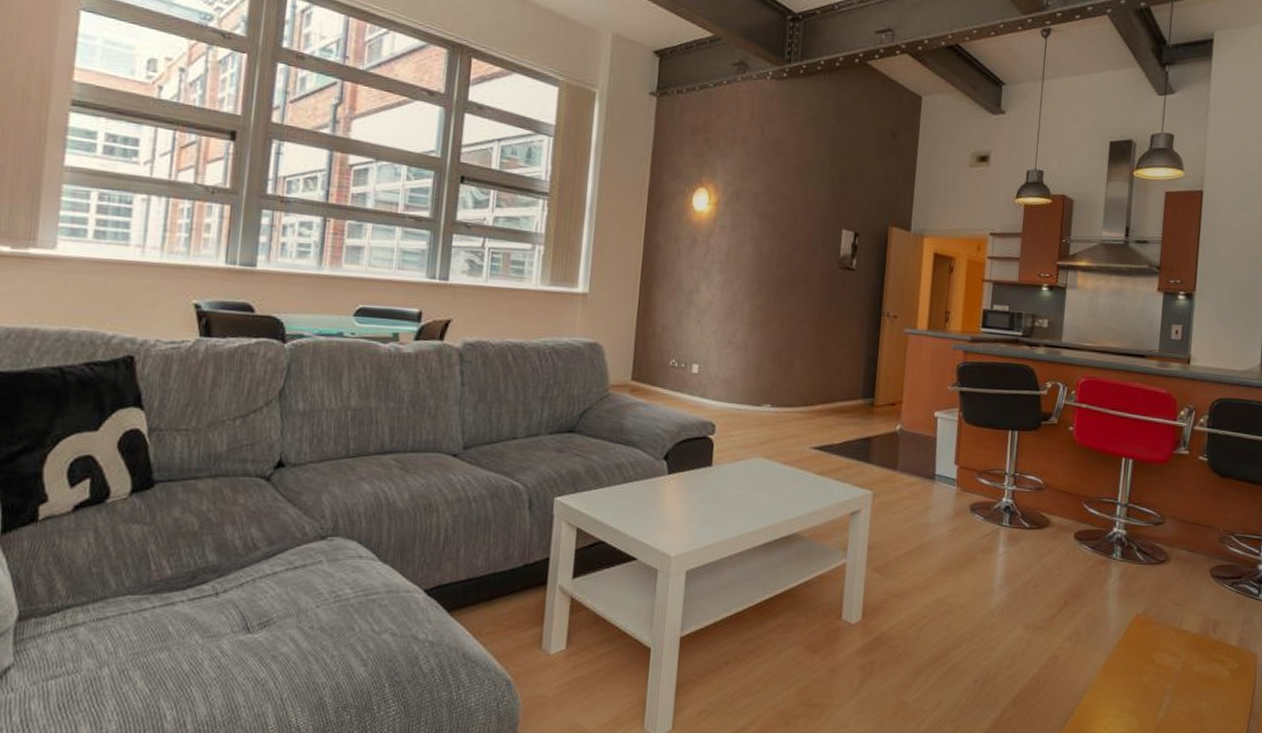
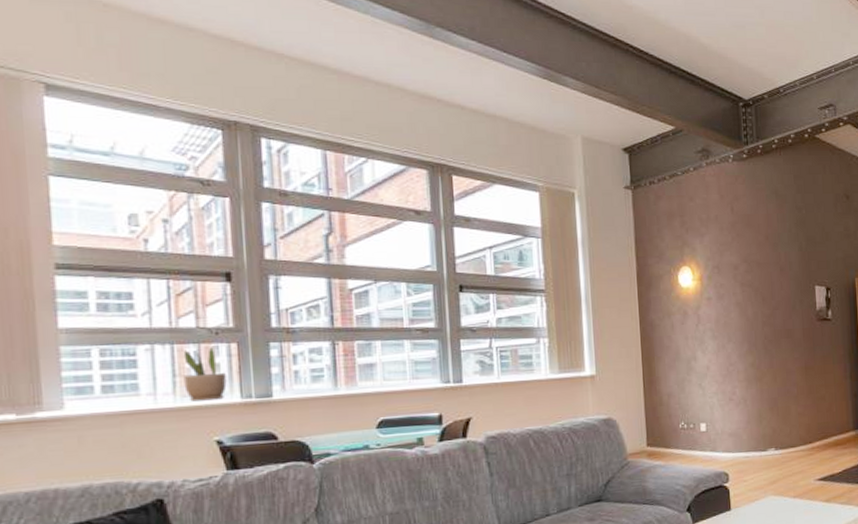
potted plant: none [172,205,215,262] -> present [183,346,227,402]

